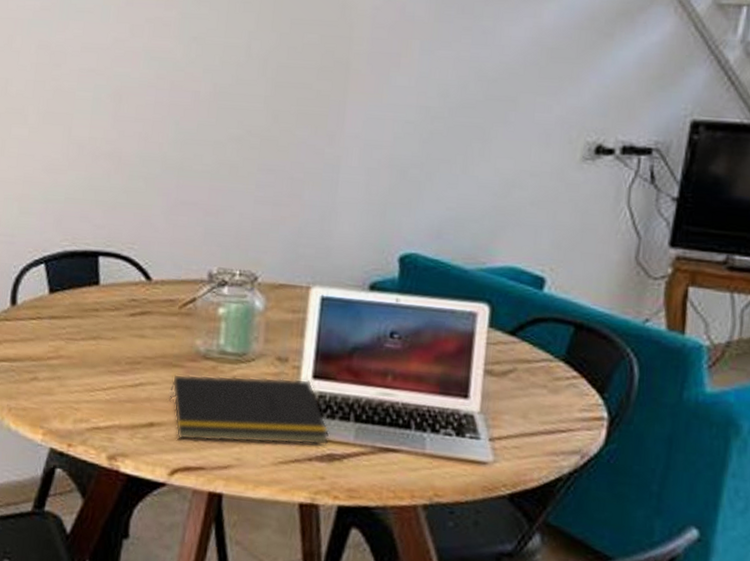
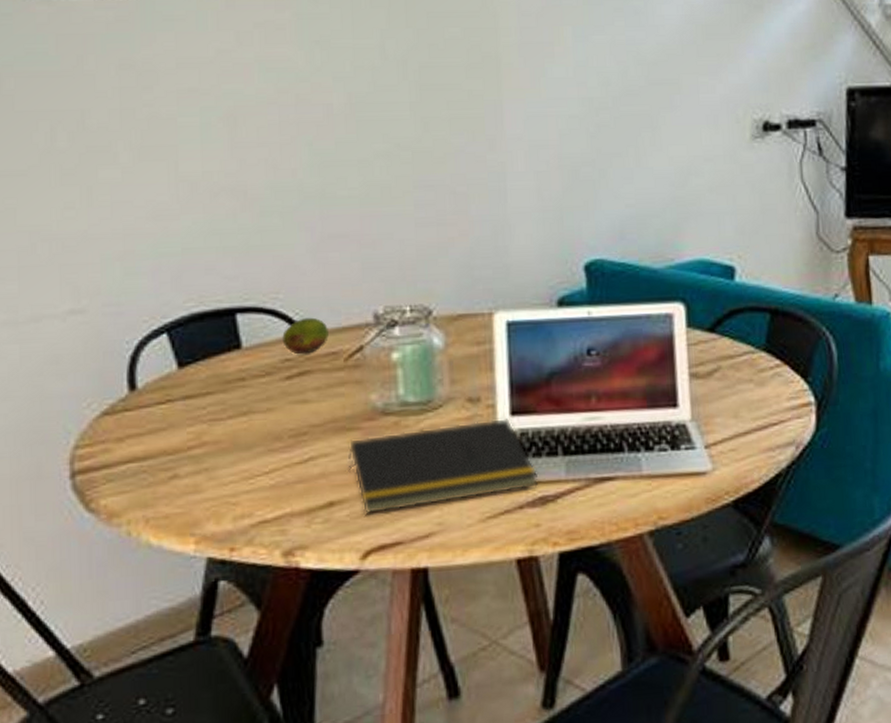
fruit: none [132,267,170,298] -> present [282,317,329,355]

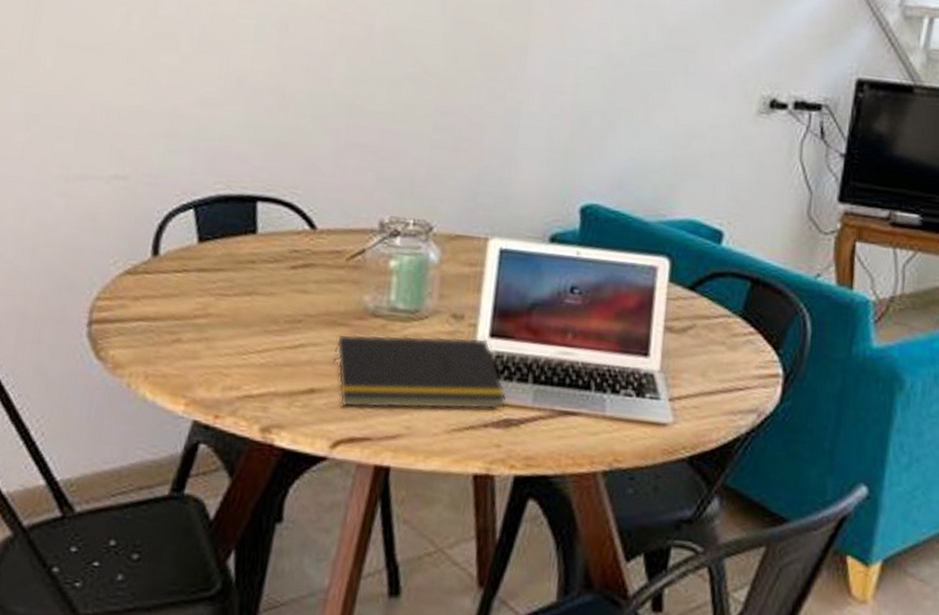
fruit: present [282,317,329,355] -> none [294,215,337,249]

